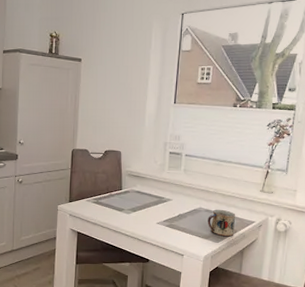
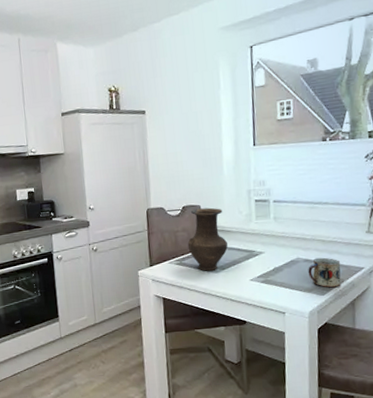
vase: none [105,154,141,212] -> present [187,207,228,271]

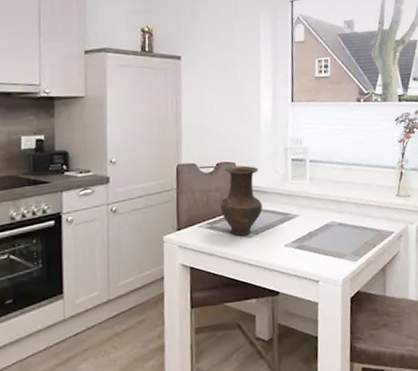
mug: present [308,257,341,288] -> none [342,221,373,254]

